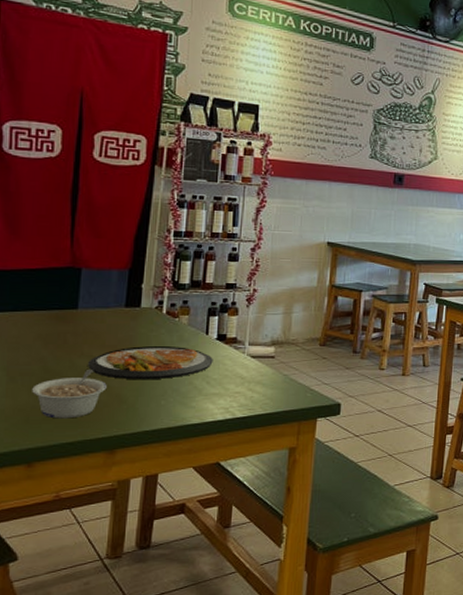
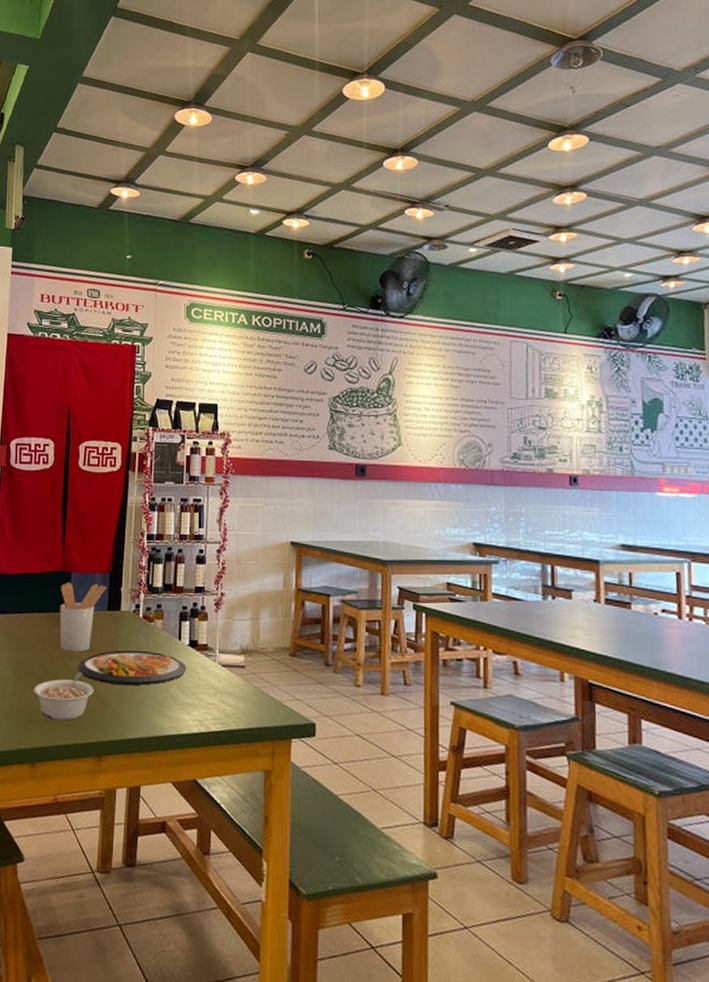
utensil holder: none [66,279,125,350] -> present [60,583,106,653]

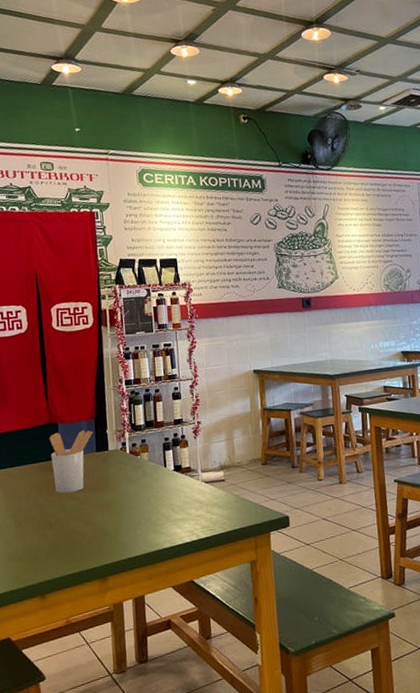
legume: present [34,671,94,721] -> none [35,508,92,555]
dish: present [77,650,186,686] -> none [74,480,174,515]

